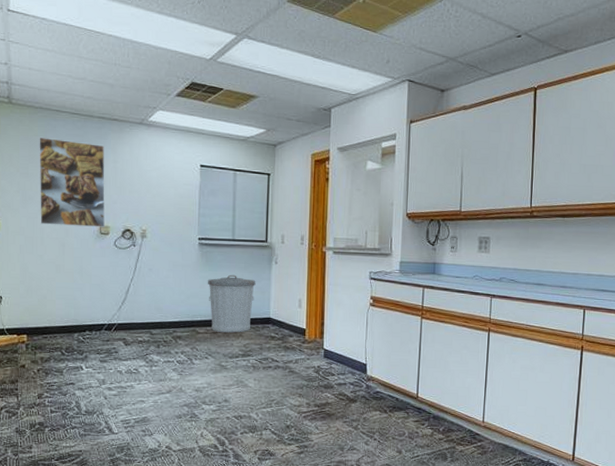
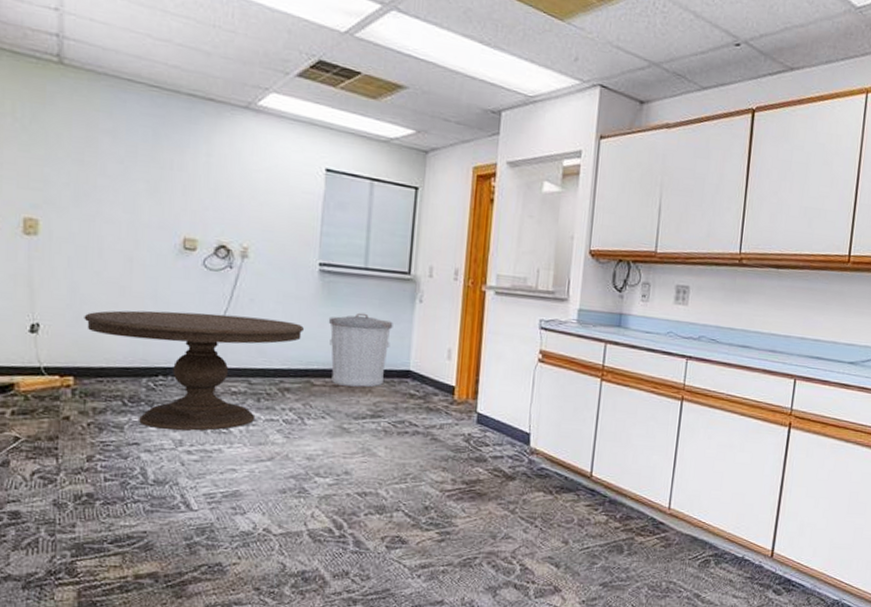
dining table: none [32,281,190,373] -> present [84,310,305,431]
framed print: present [39,137,105,227] -> none [98,112,195,241]

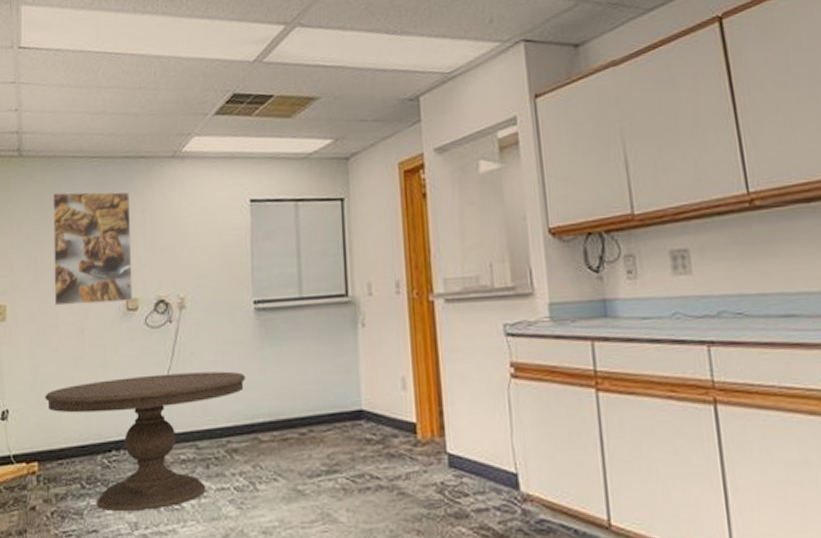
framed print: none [98,112,195,241] -> present [53,191,132,306]
trash can: present [328,312,393,388] -> none [269,349,337,438]

